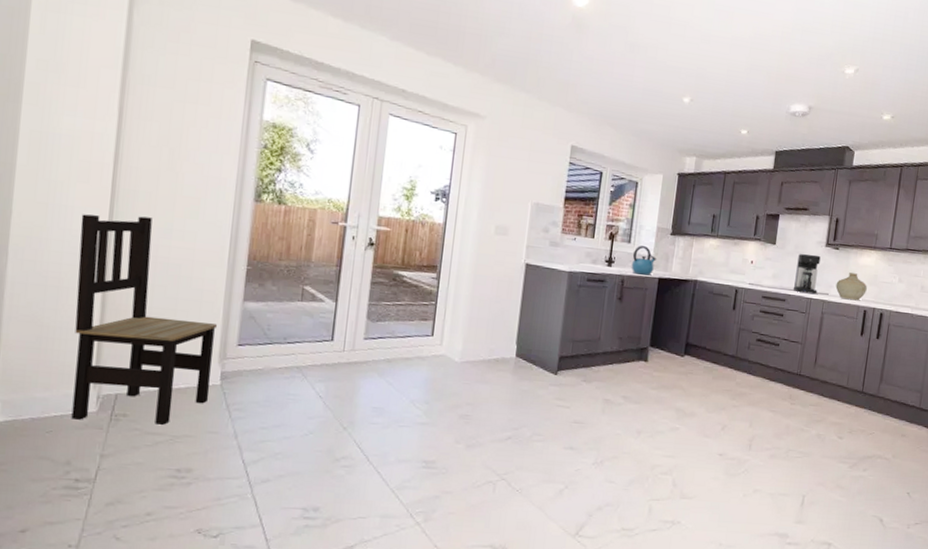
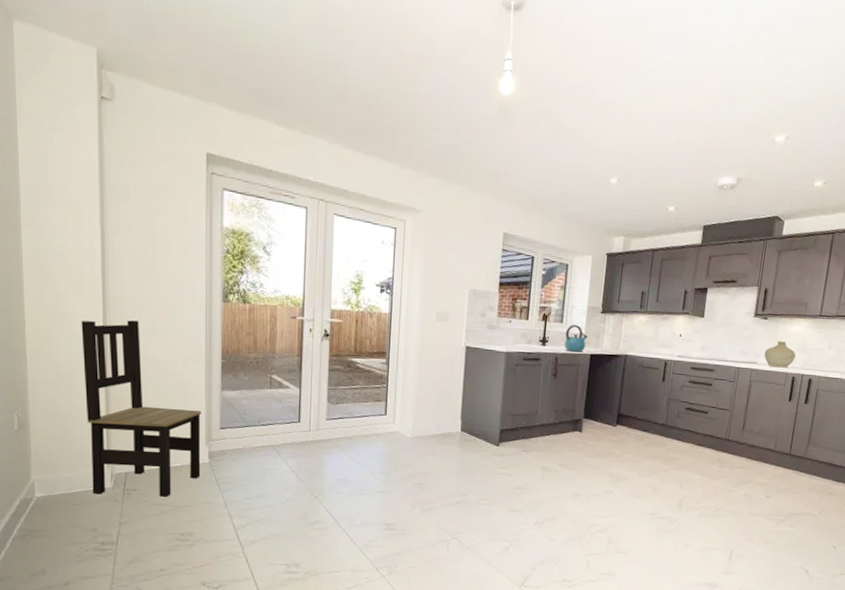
coffee maker: present [793,254,821,295] -> none [721,325,749,364]

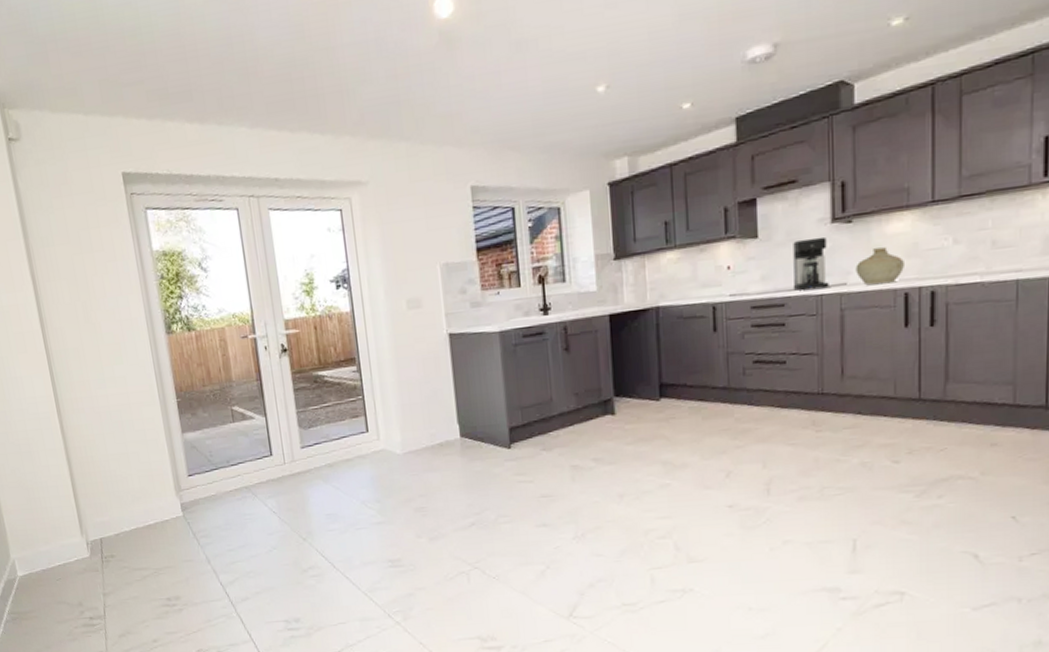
dining chair: present [81,320,201,497] -> none [29,372,177,566]
kettle: present [564,325,588,352] -> none [571,281,602,317]
coffee maker: none [721,325,749,364] -> present [793,236,829,291]

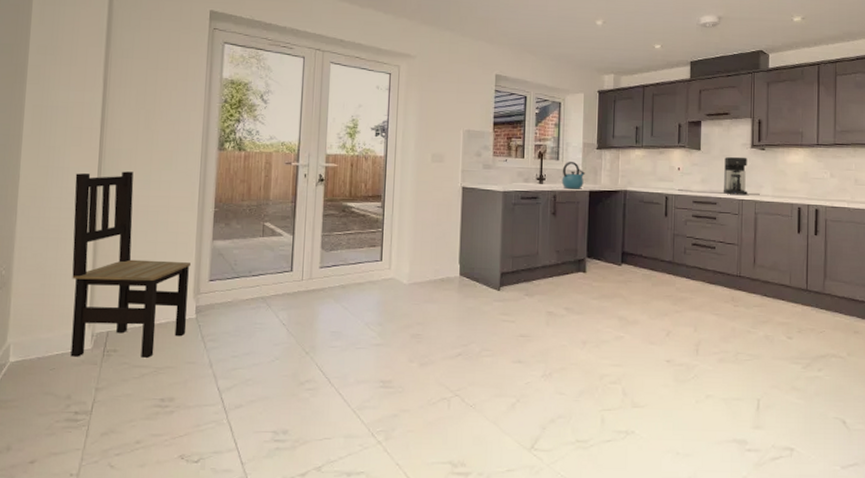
dining chair: none [29,372,177,566] -> present [70,171,190,358]
kettle: none [571,281,602,317] -> present [561,162,585,189]
ceramic jug: present [855,247,904,286] -> none [766,172,798,199]

